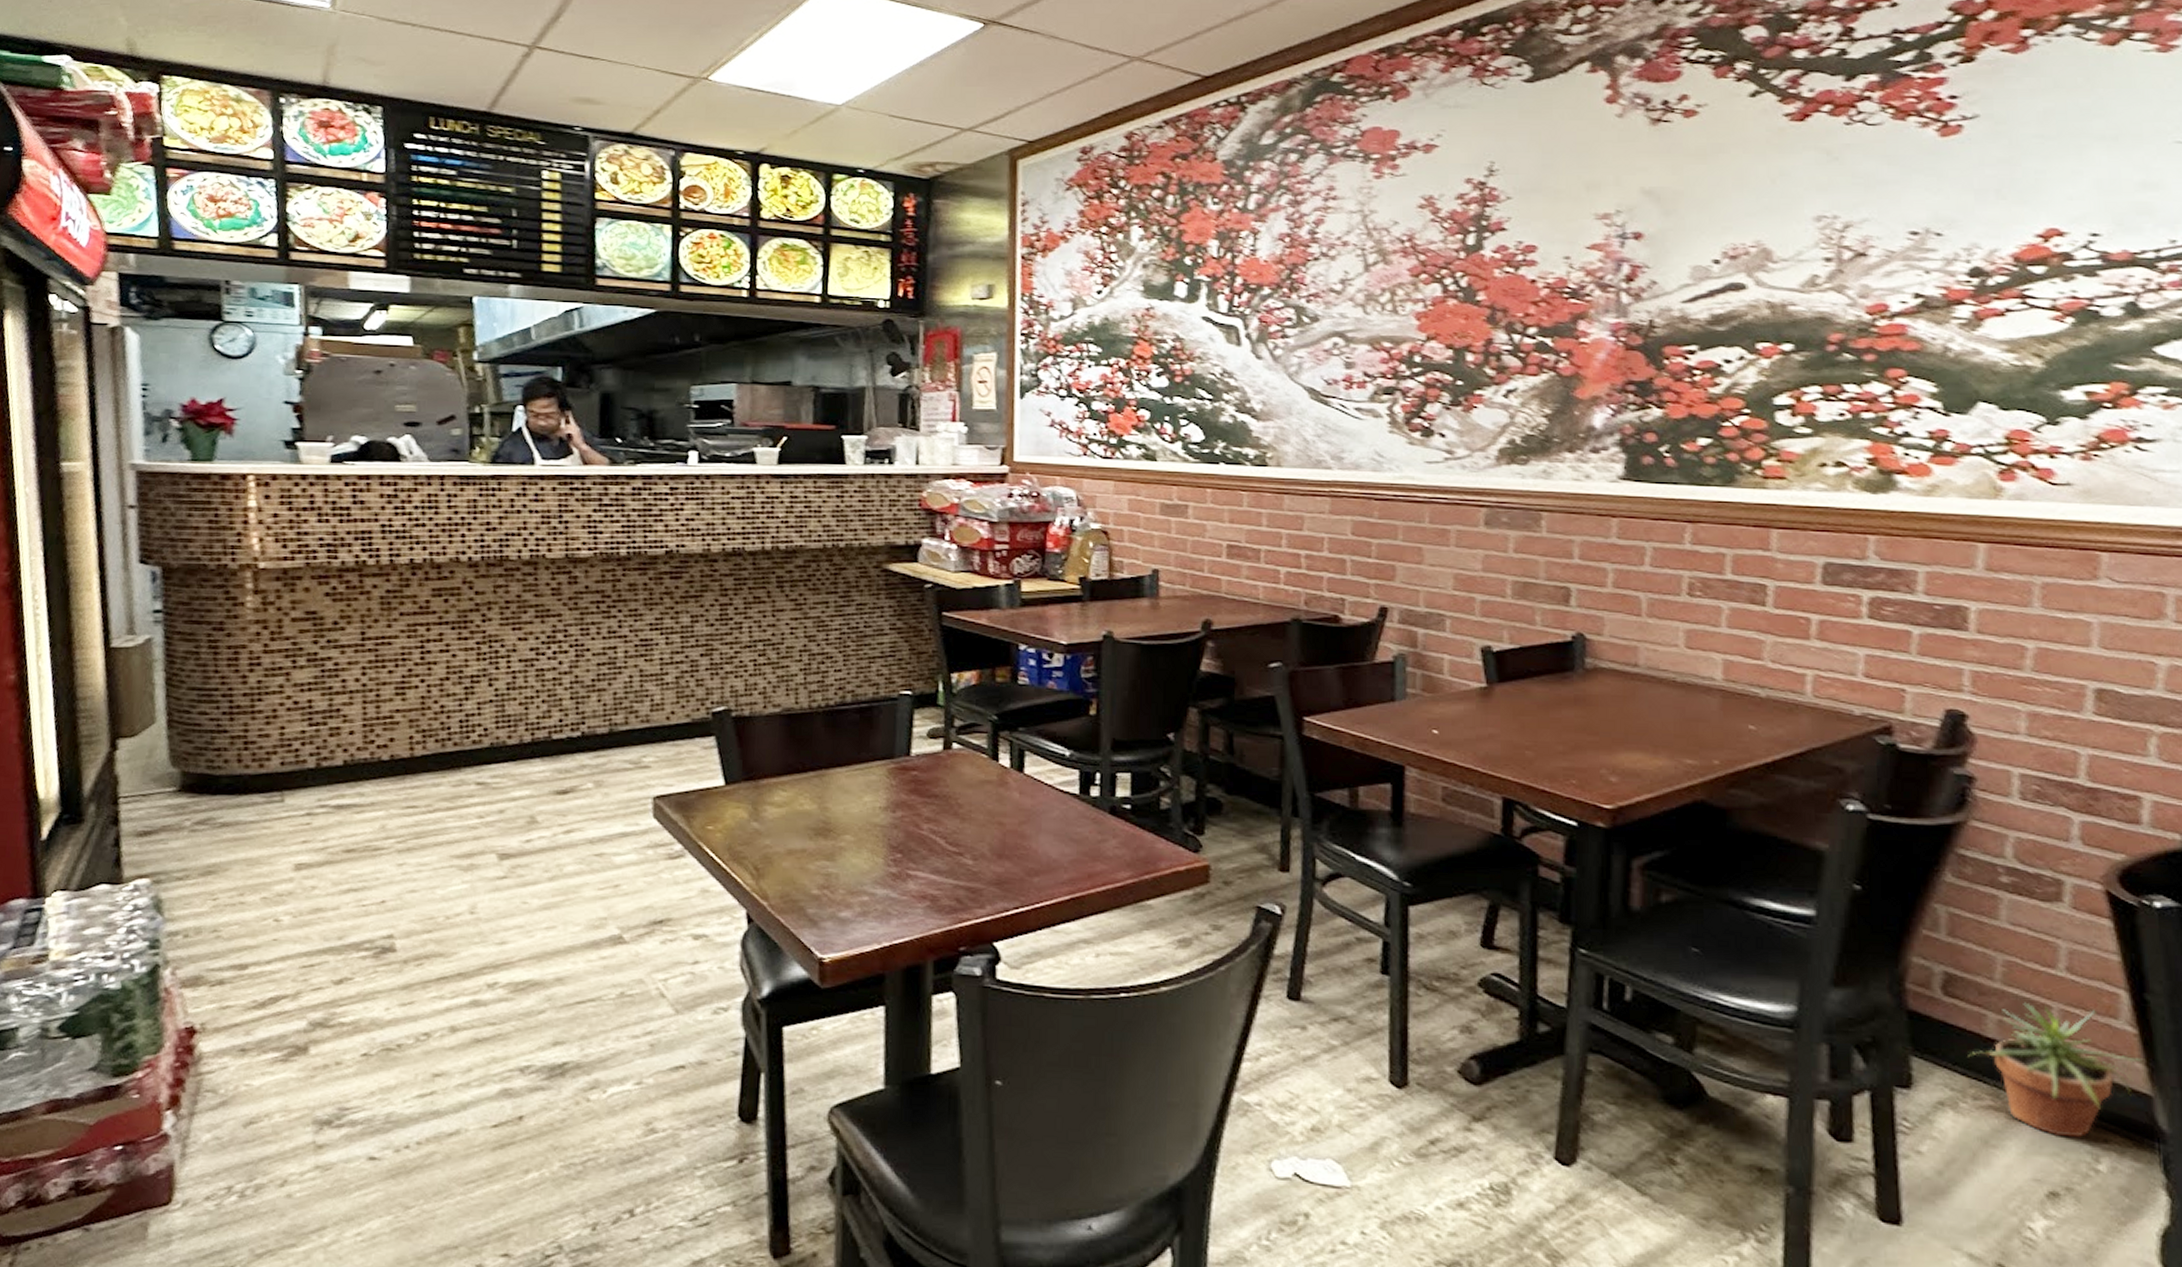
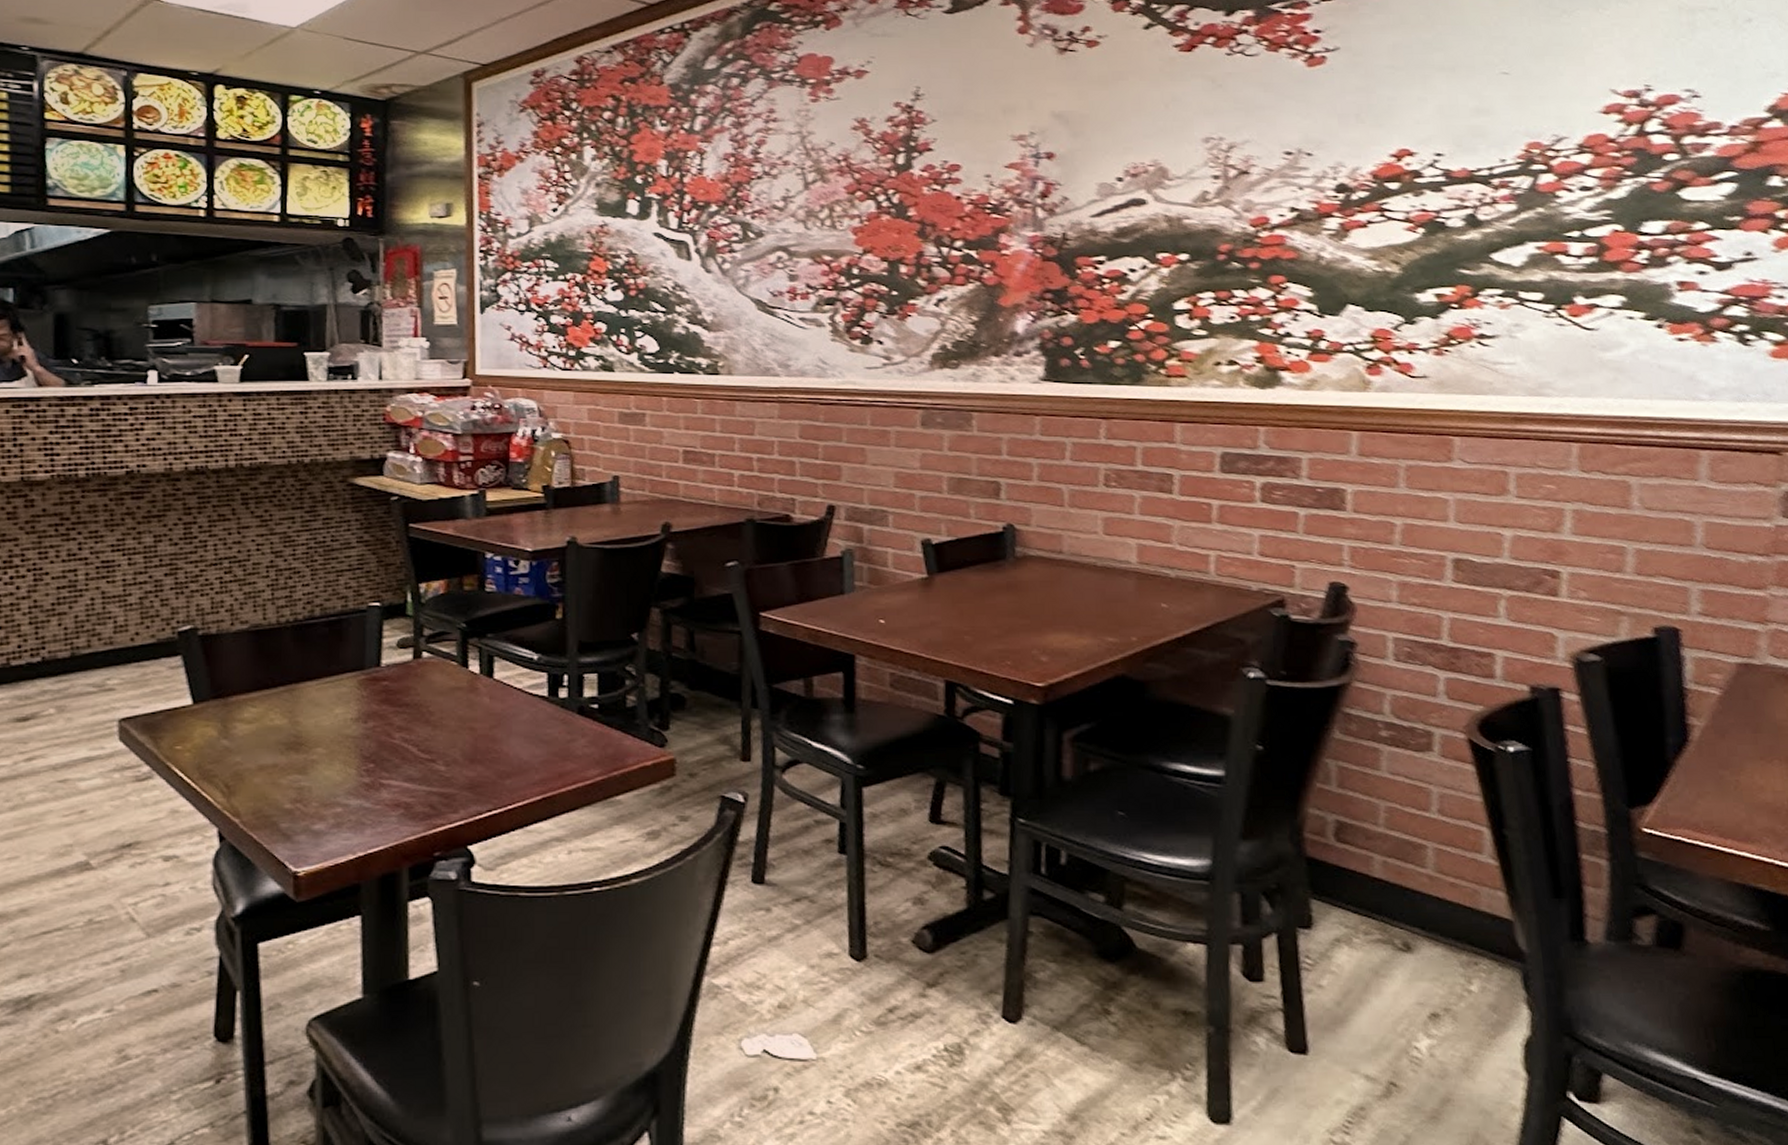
potted plant: present [1968,1002,2141,1138] -> none [1359,843,1502,963]

